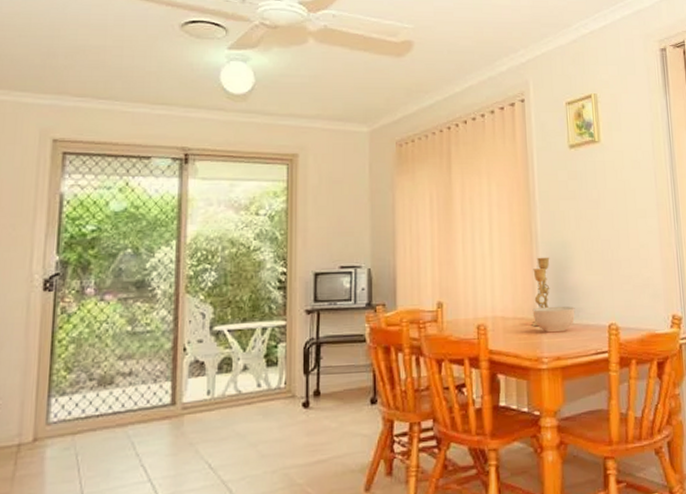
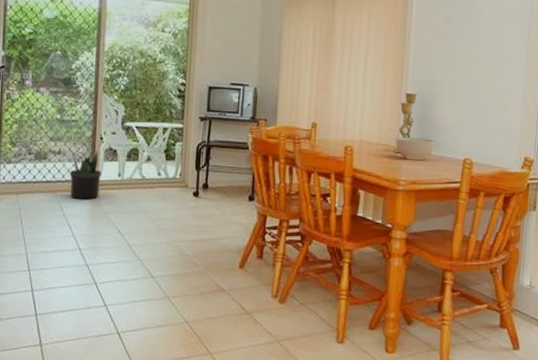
planter: none [143,366,185,431] -> present [69,151,101,200]

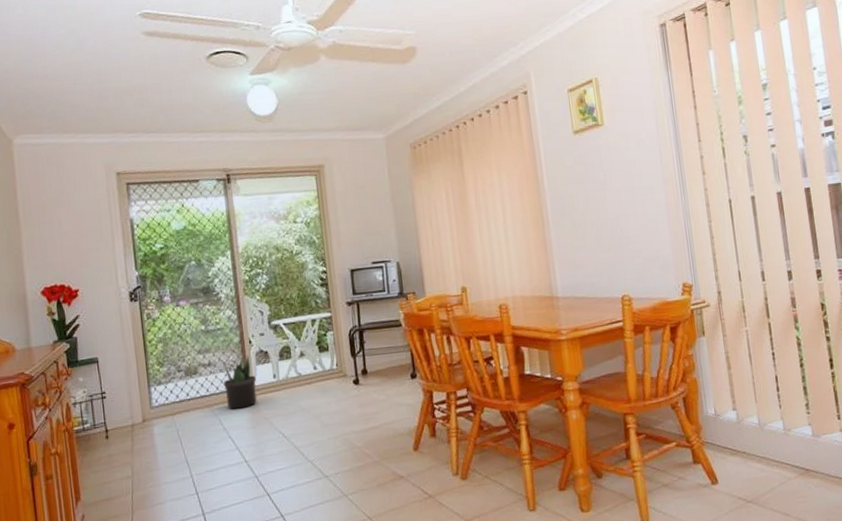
candlestick: present [393,92,417,154] -> none [547,238,564,303]
bowl: present [395,137,435,161] -> none [549,282,589,308]

